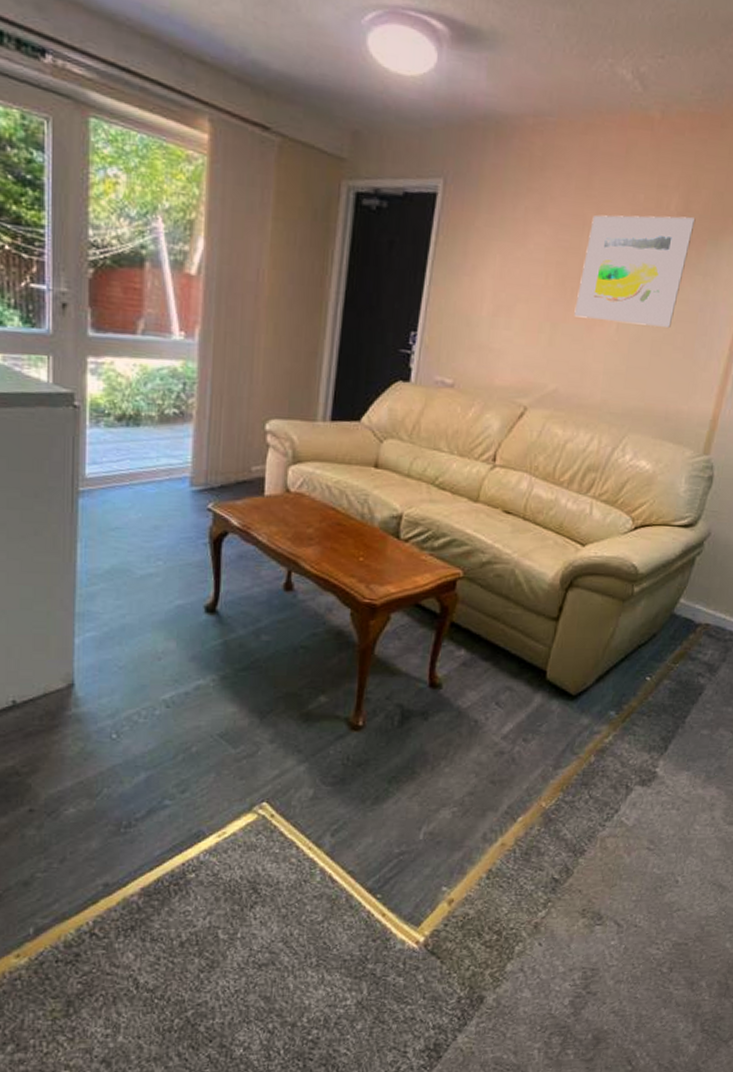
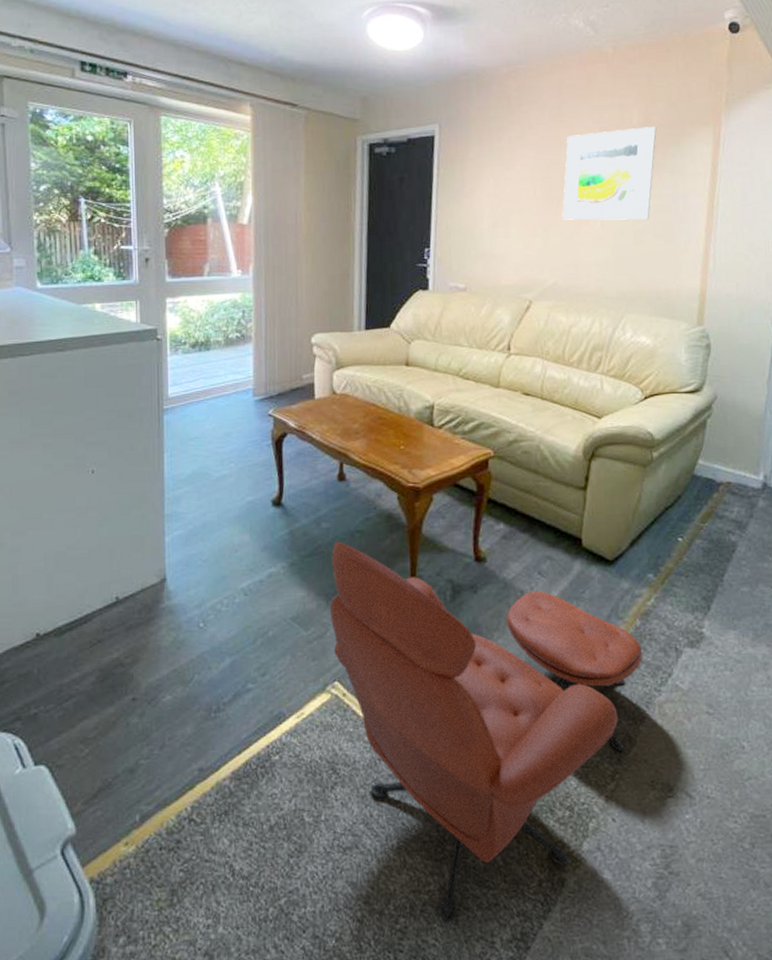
armchair: none [264,657,593,1035] -> present [330,542,643,923]

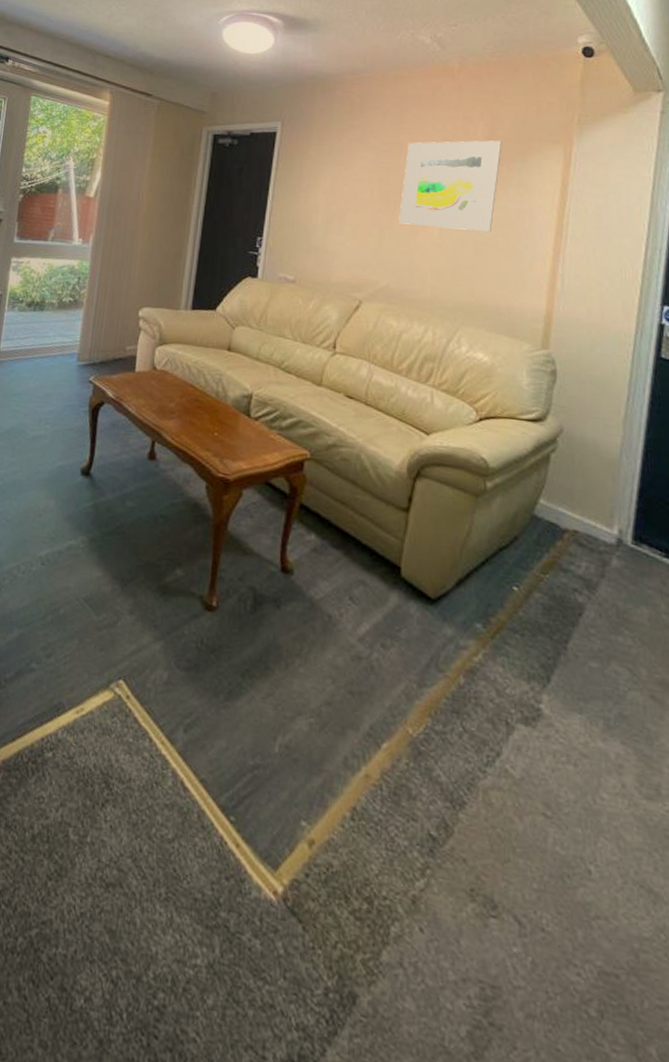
armchair: present [330,542,643,923] -> none [122,524,466,1016]

